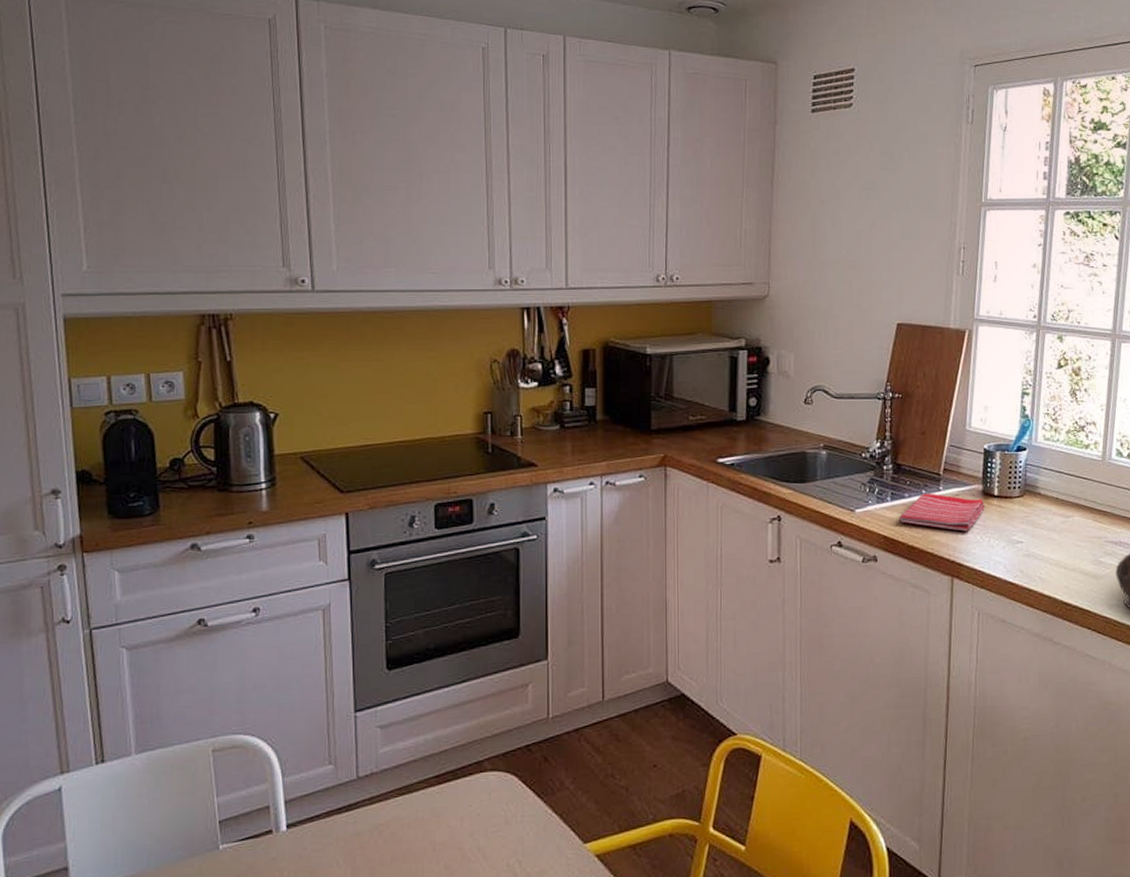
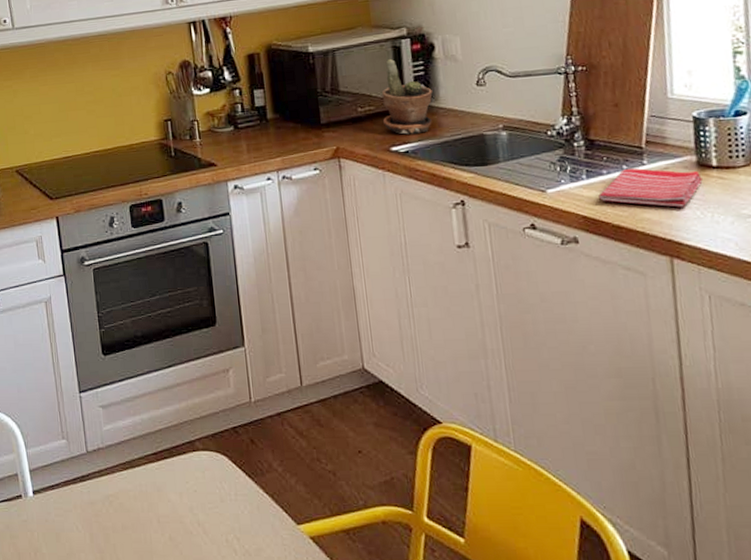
potted plant: none [712,368,763,447] -> present [381,58,433,135]

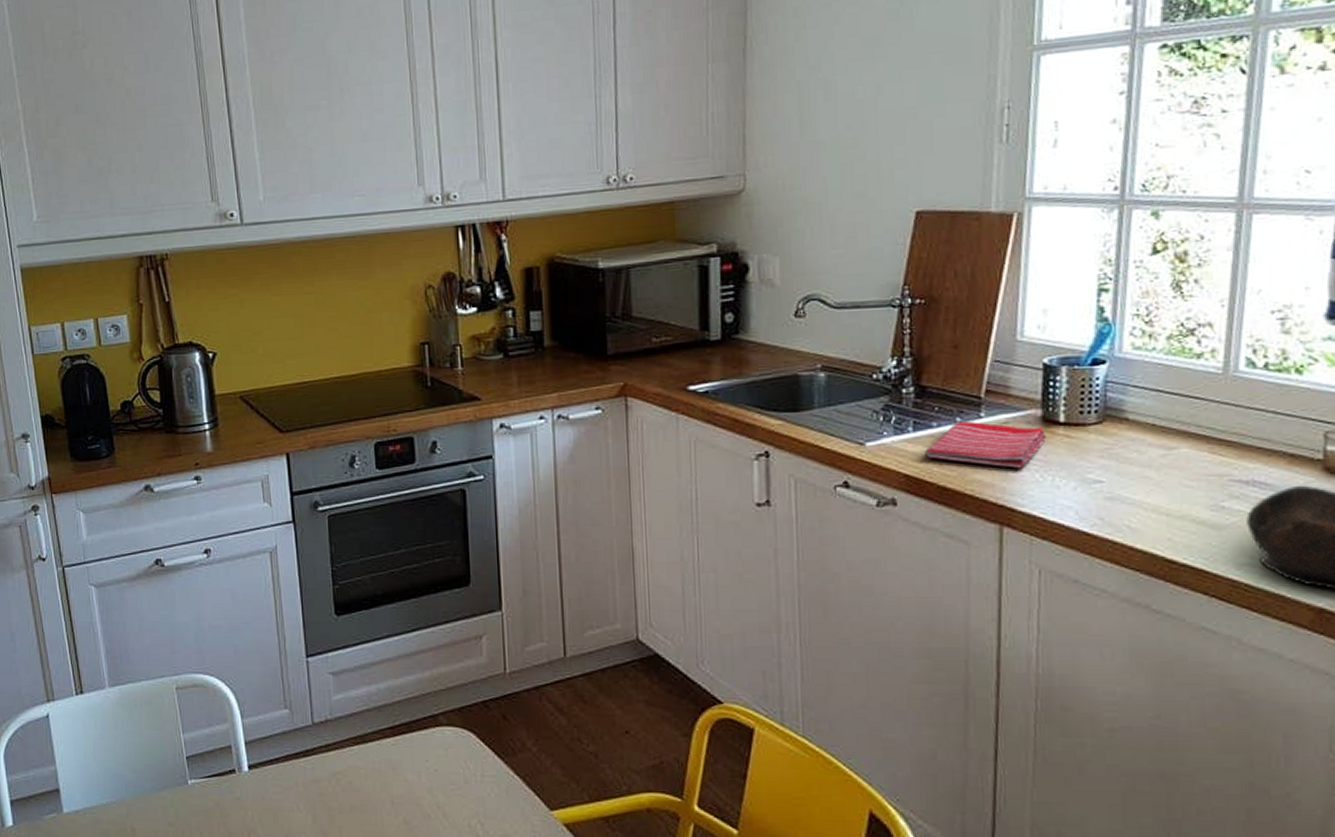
potted plant: present [381,58,433,135] -> none [680,280,742,372]

